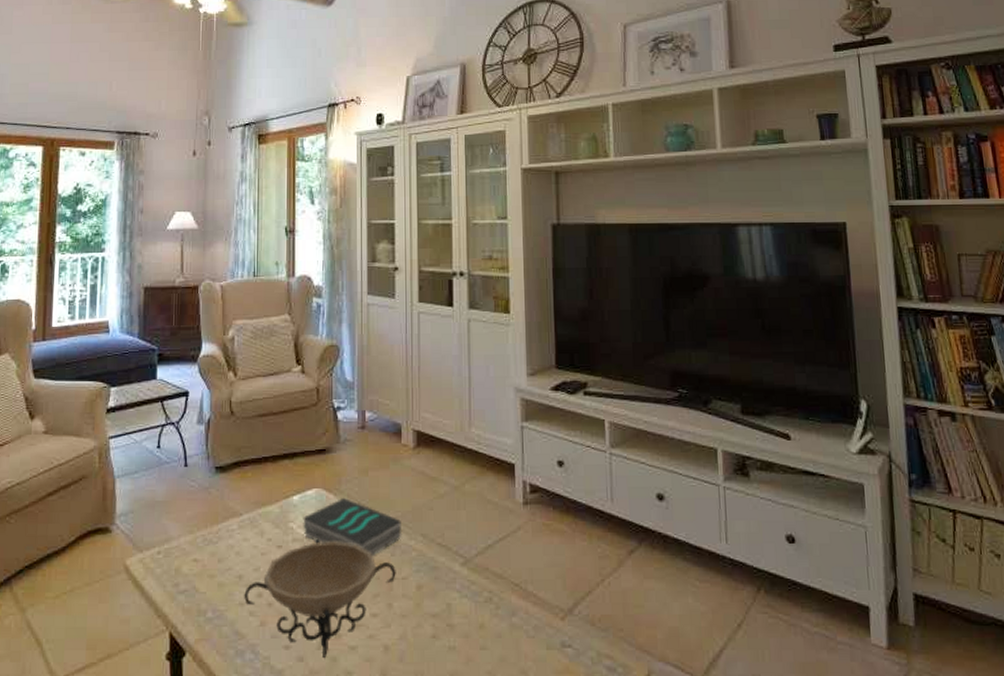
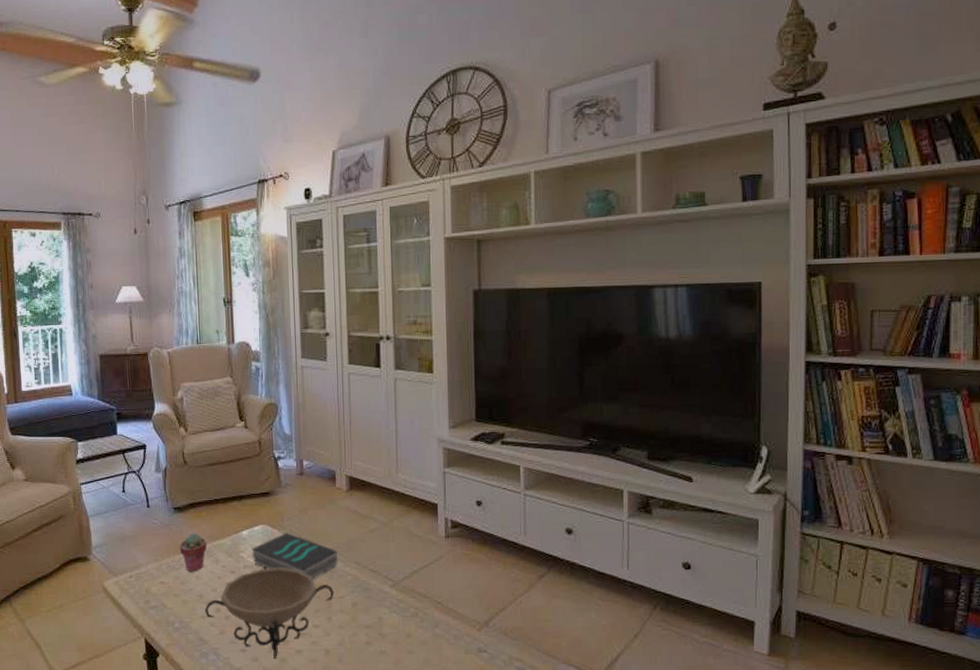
potted succulent: none [218,497,252,547] -> present [179,532,208,572]

